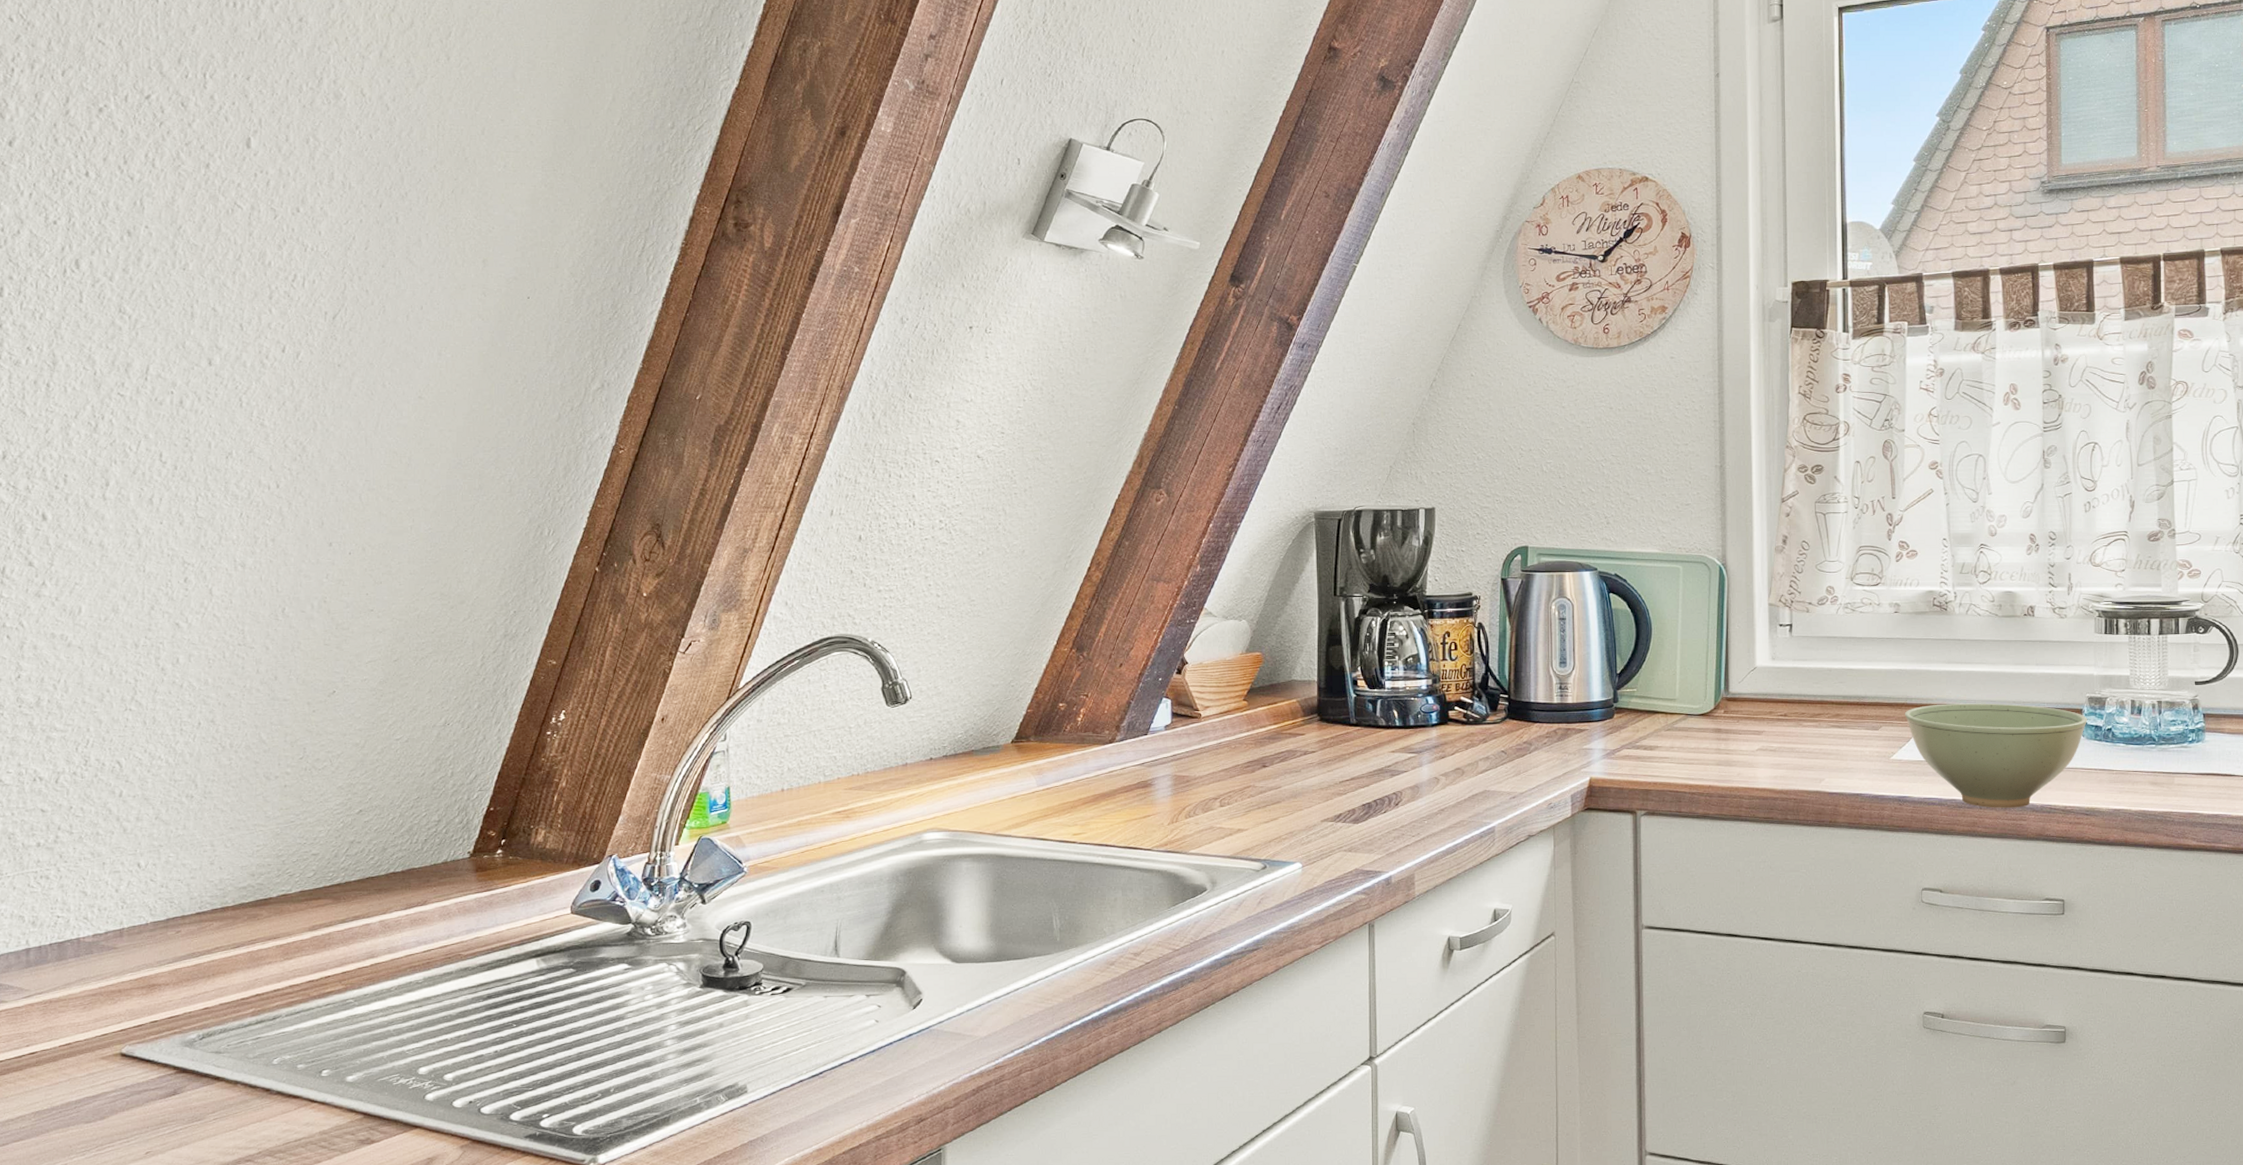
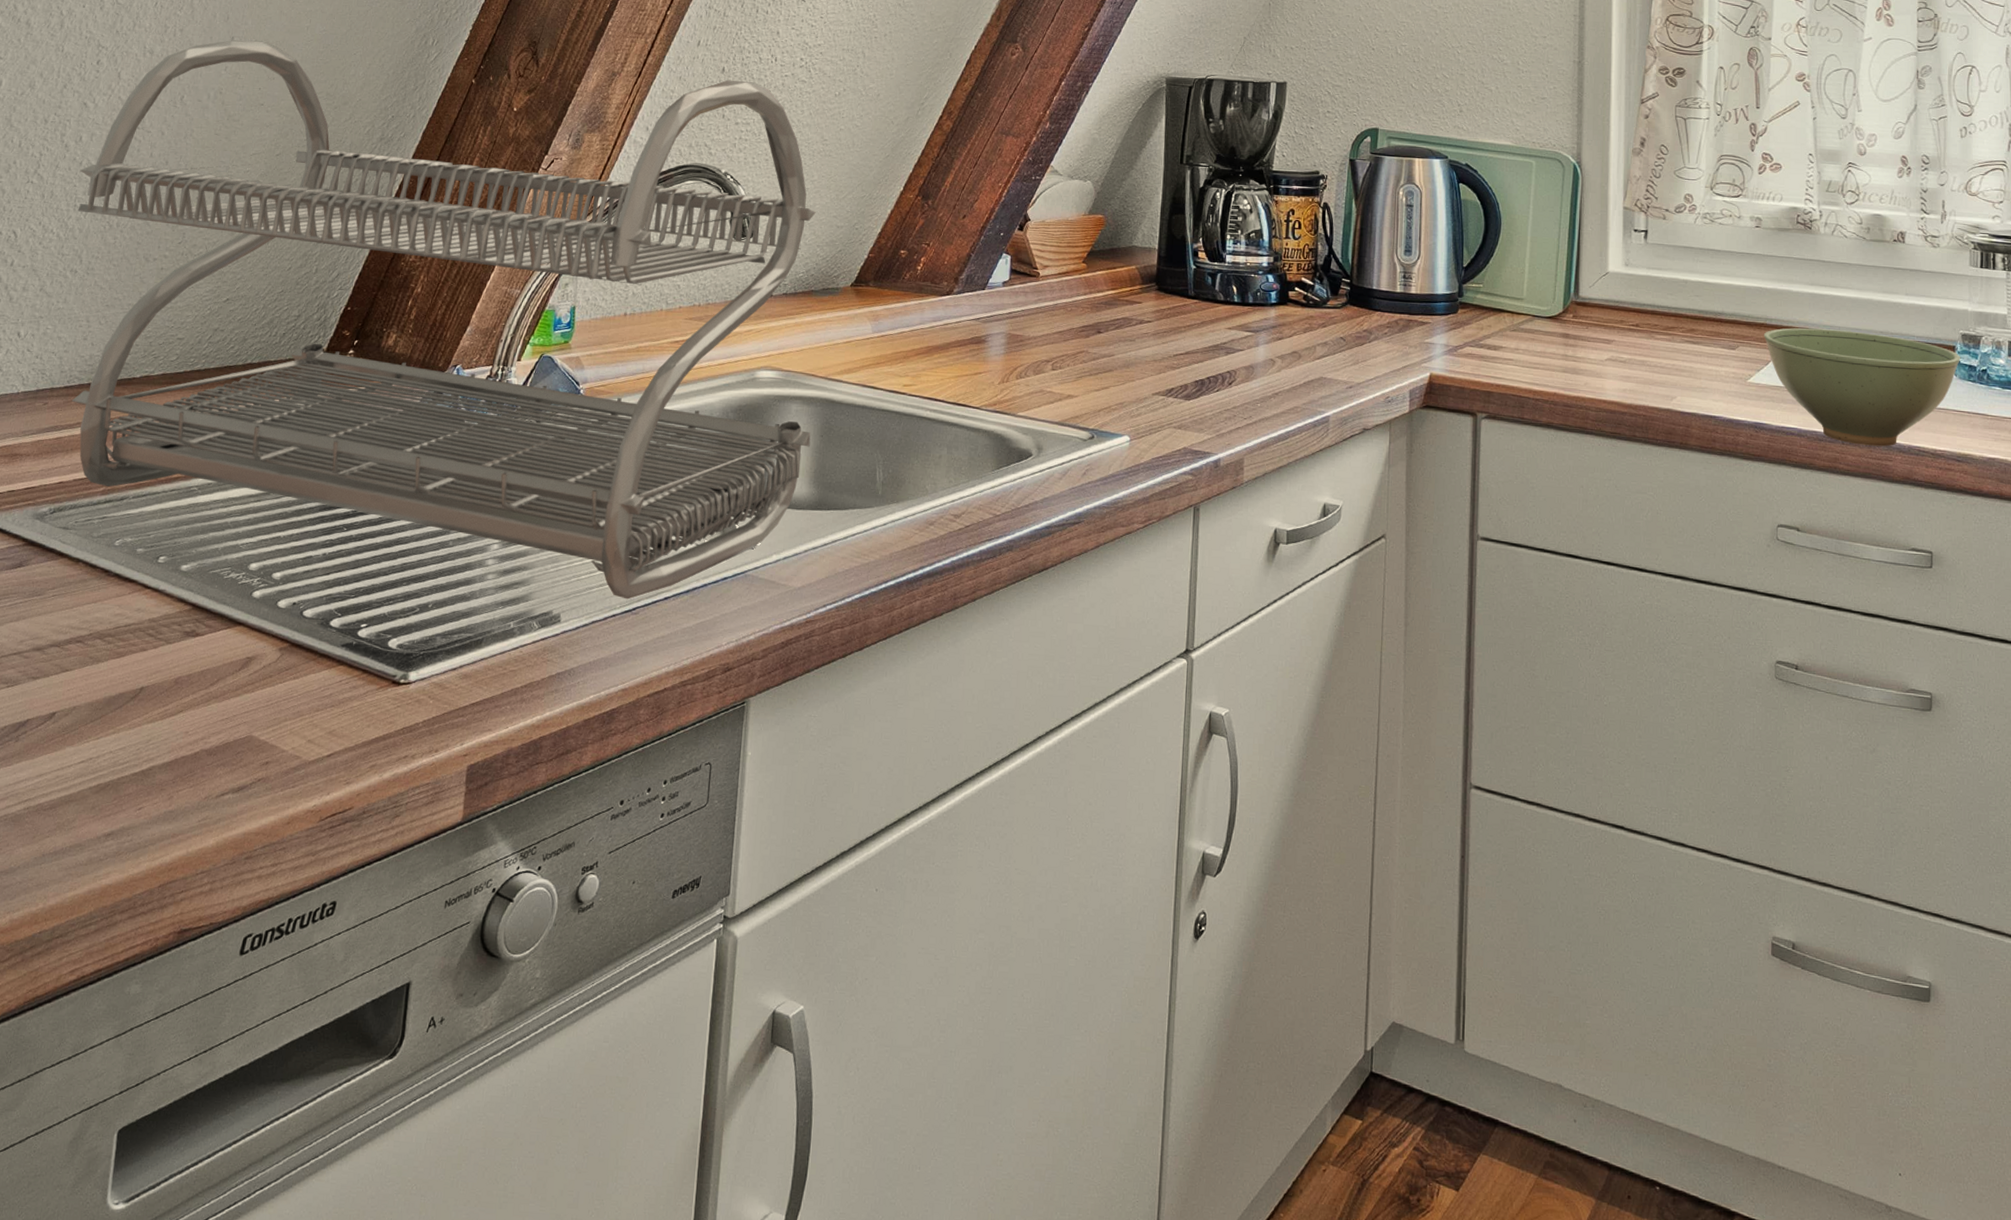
dish rack: none [181,545,984,1065] -> present [71,40,816,600]

